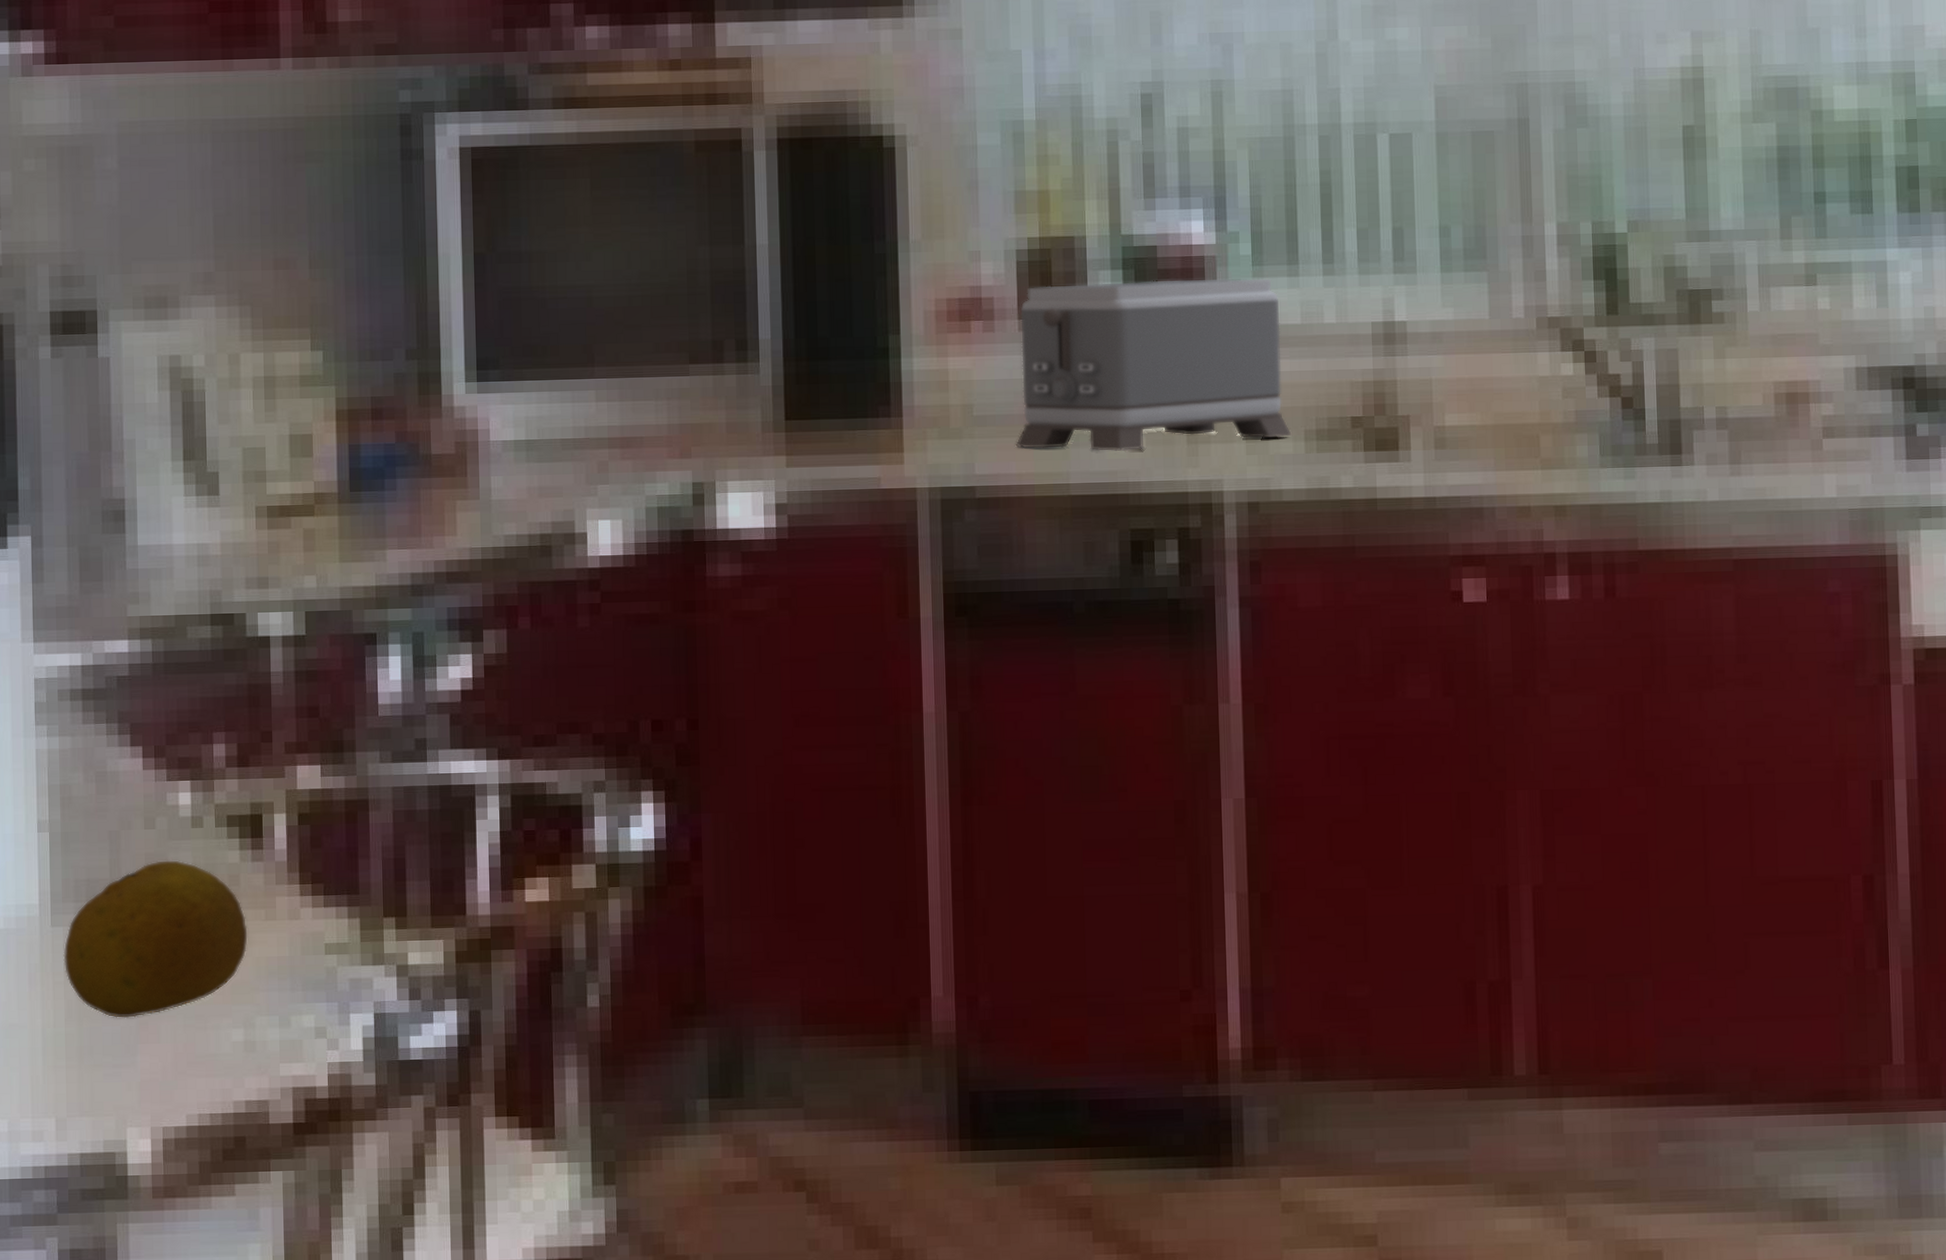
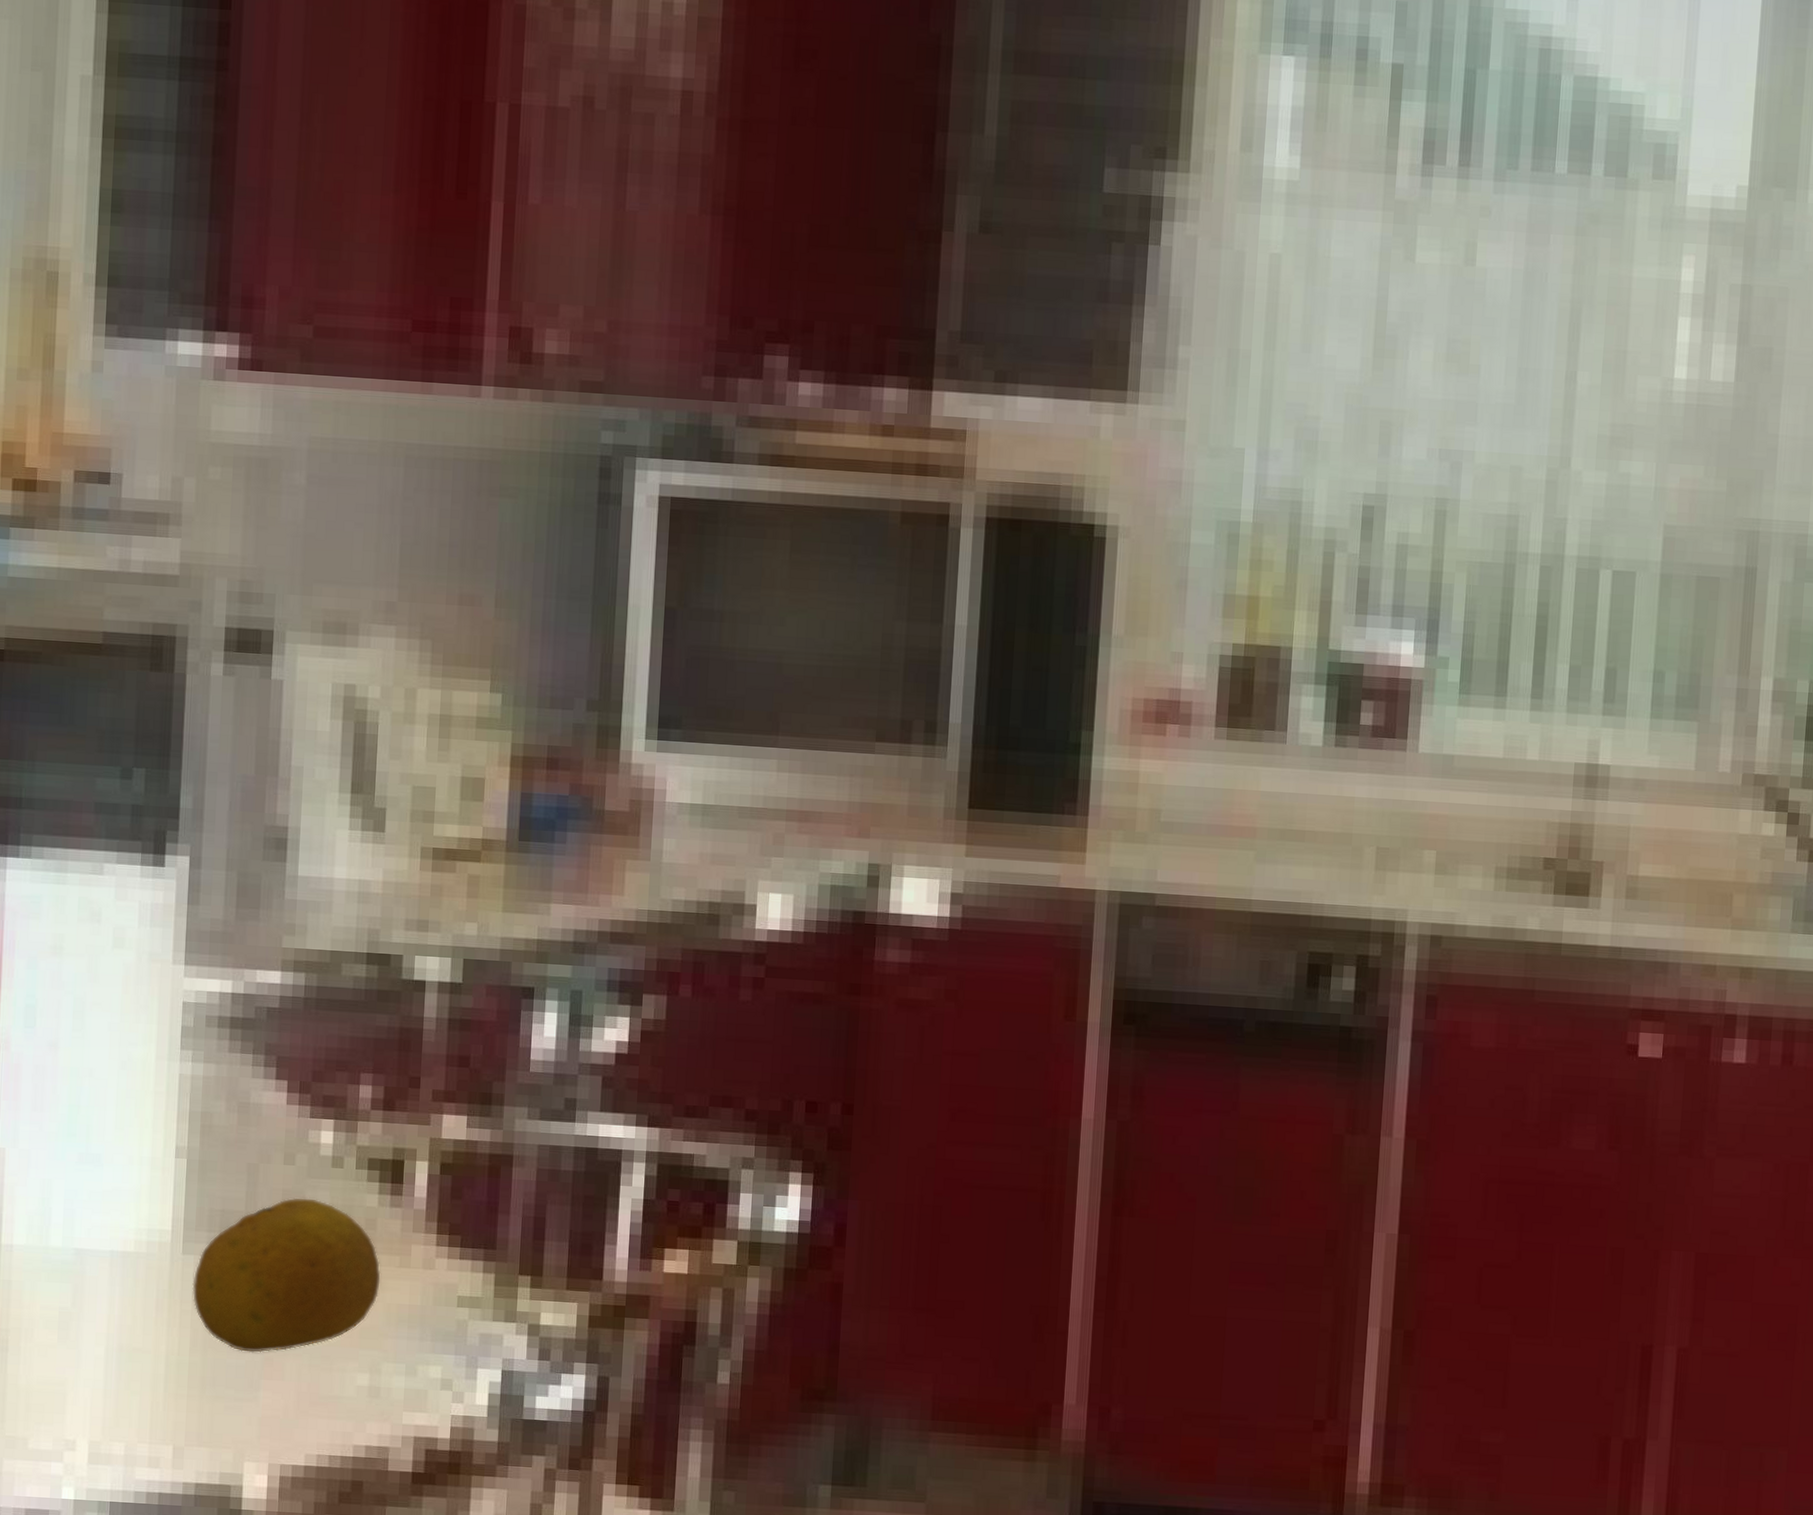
toaster: present [1016,278,1292,452] -> none [1201,695,1482,872]

